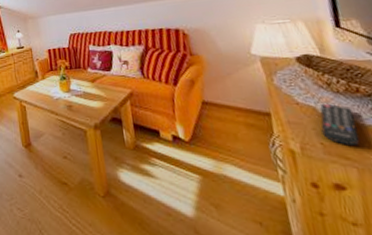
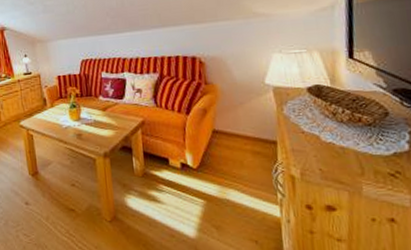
remote control: present [320,103,360,145] -> none [321,132,355,171]

